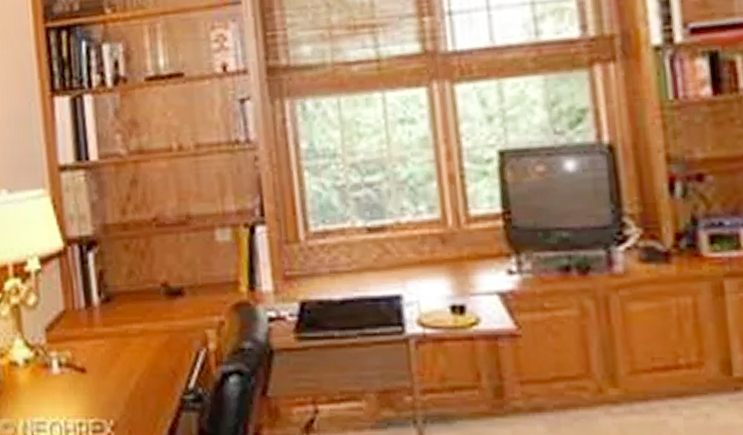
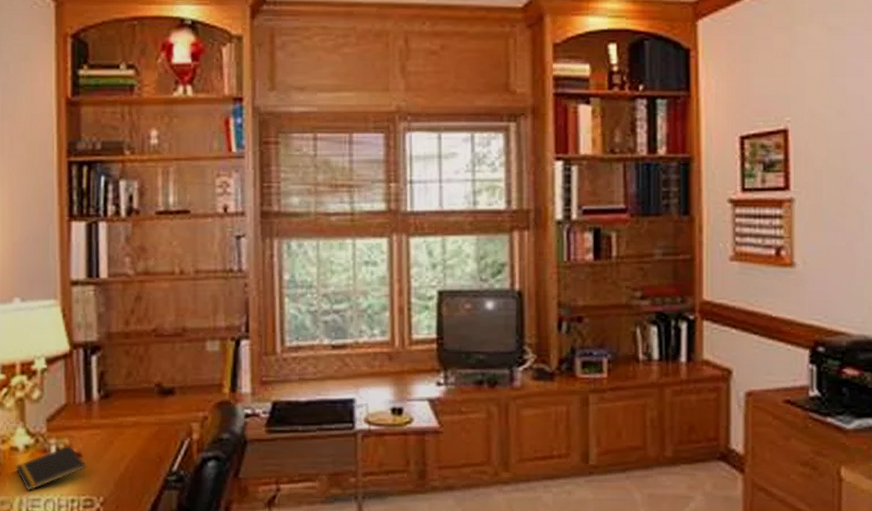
notepad: none [16,359,93,412] -> present [15,446,87,491]

